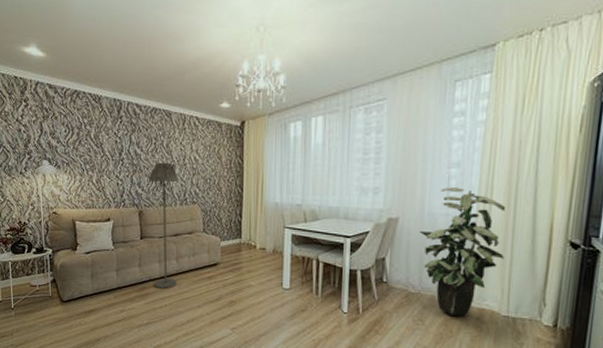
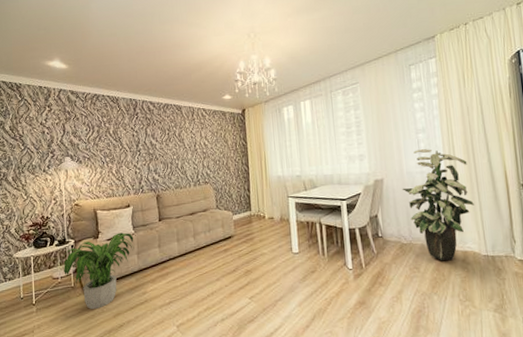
potted plant: none [39,247,113,321] -> present [61,232,134,310]
floor lamp: present [149,162,178,289] -> none [164,149,195,266]

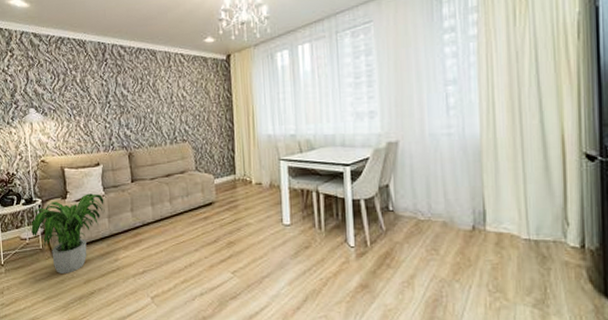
indoor plant: present [402,149,474,261] -> none [421,105,516,243]

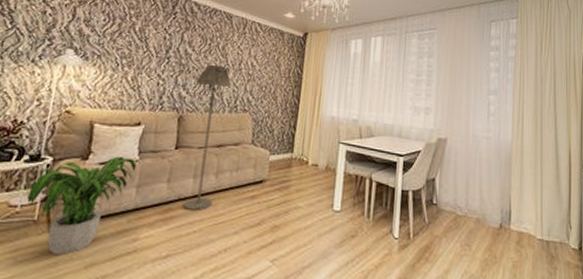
floor lamp: none [137,101,171,233] -> present [184,64,231,210]

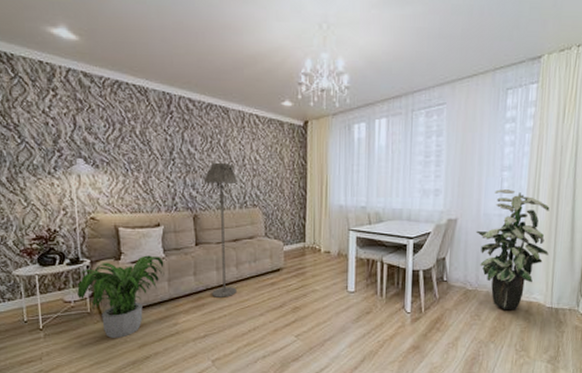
indoor plant: none [465,112,536,241] -> present [475,189,550,311]

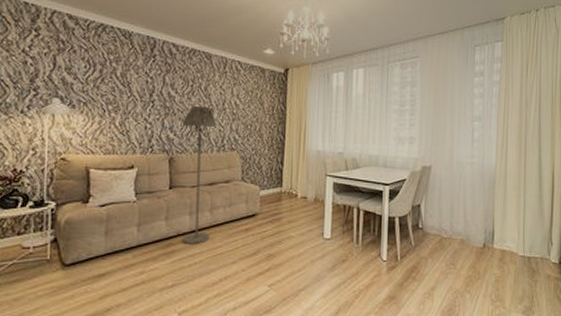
potted plant: present [74,255,165,339] -> none [35,198,135,289]
indoor plant: present [475,189,550,311] -> none [449,139,519,259]

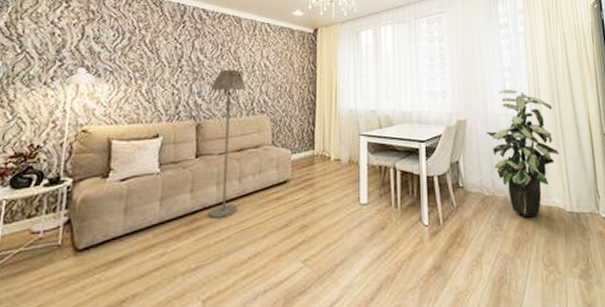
indoor plant: none [449,139,519,259] -> present [485,90,559,218]

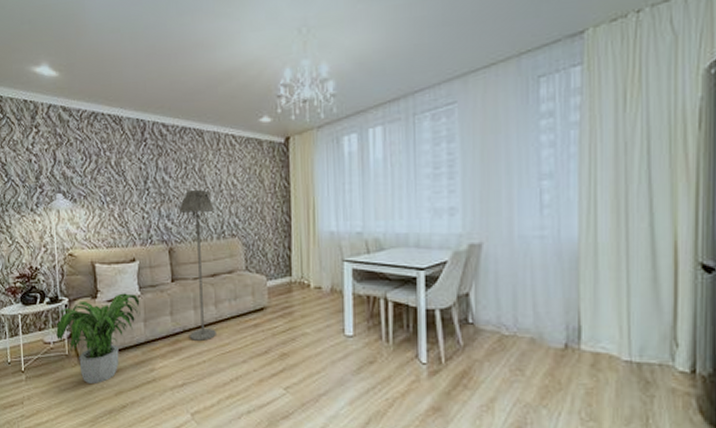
potted plant: none [46,171,158,279] -> present [53,293,140,385]
indoor plant: present [485,90,559,218] -> none [509,203,619,364]

